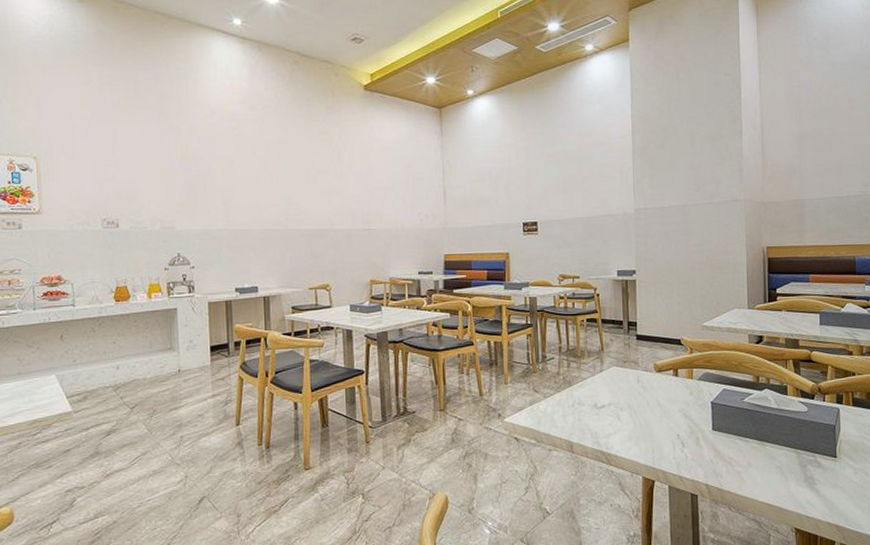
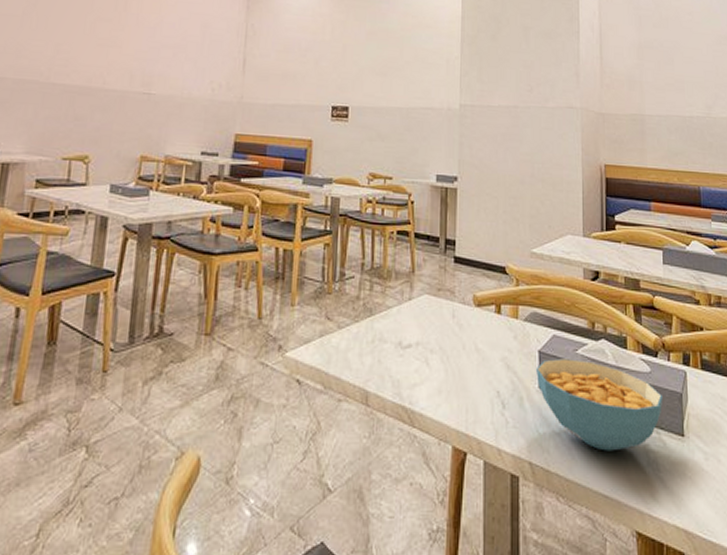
cereal bowl: none [710,406,819,473] -> present [536,359,663,451]

